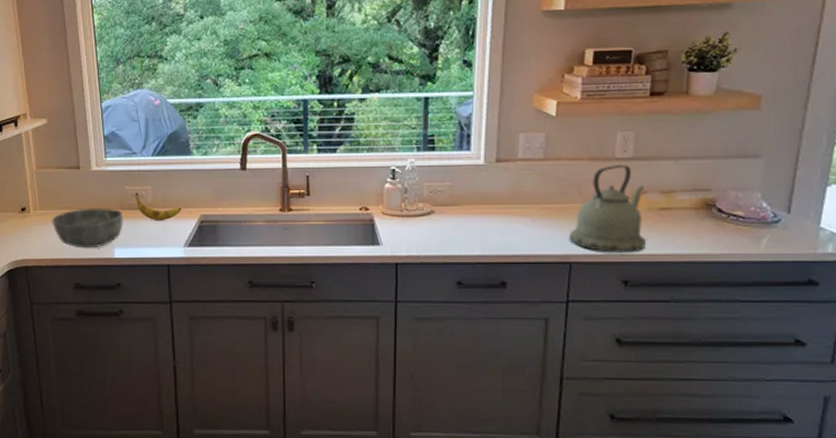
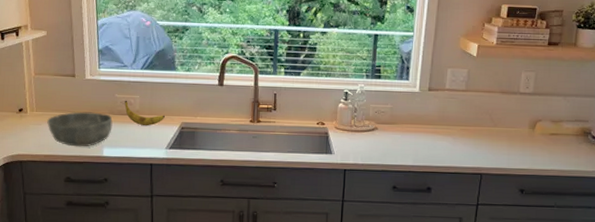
kettle: present [568,165,647,253] -> none [481,98,540,168]

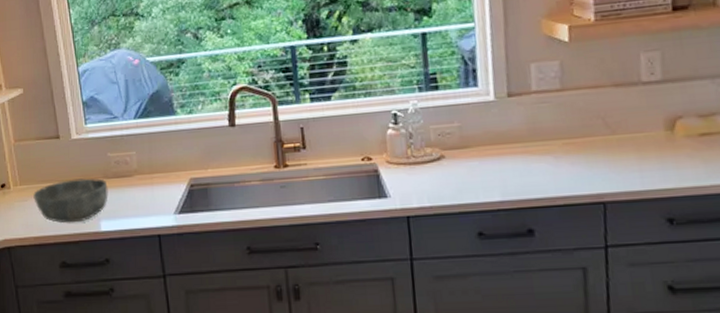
banana: present [124,100,166,126] -> none [119,159,170,189]

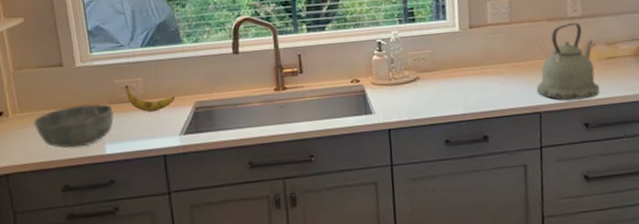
banana: none [119,159,170,189] -> present [125,85,176,112]
kettle: none [599,89,690,188] -> present [536,23,600,100]

